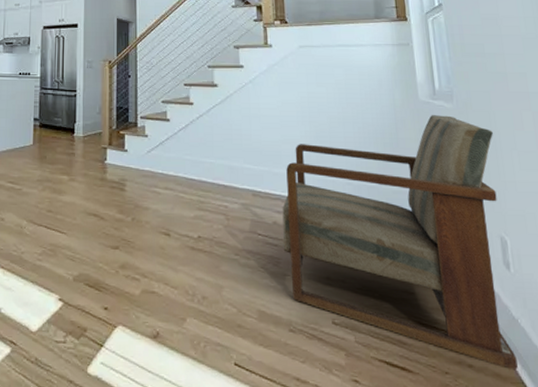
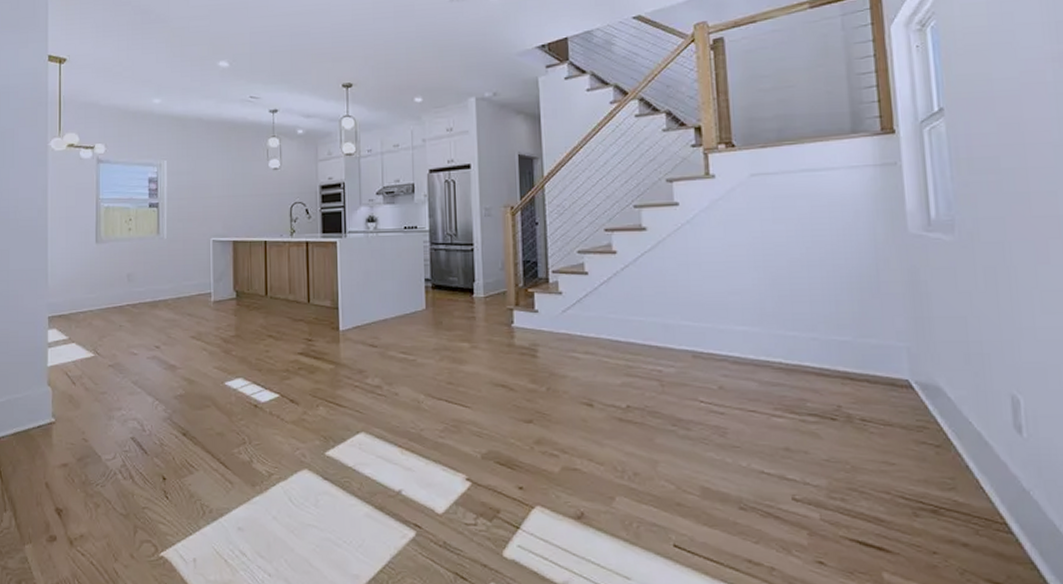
armchair: present [282,115,518,369] -> none [729,250,1027,548]

